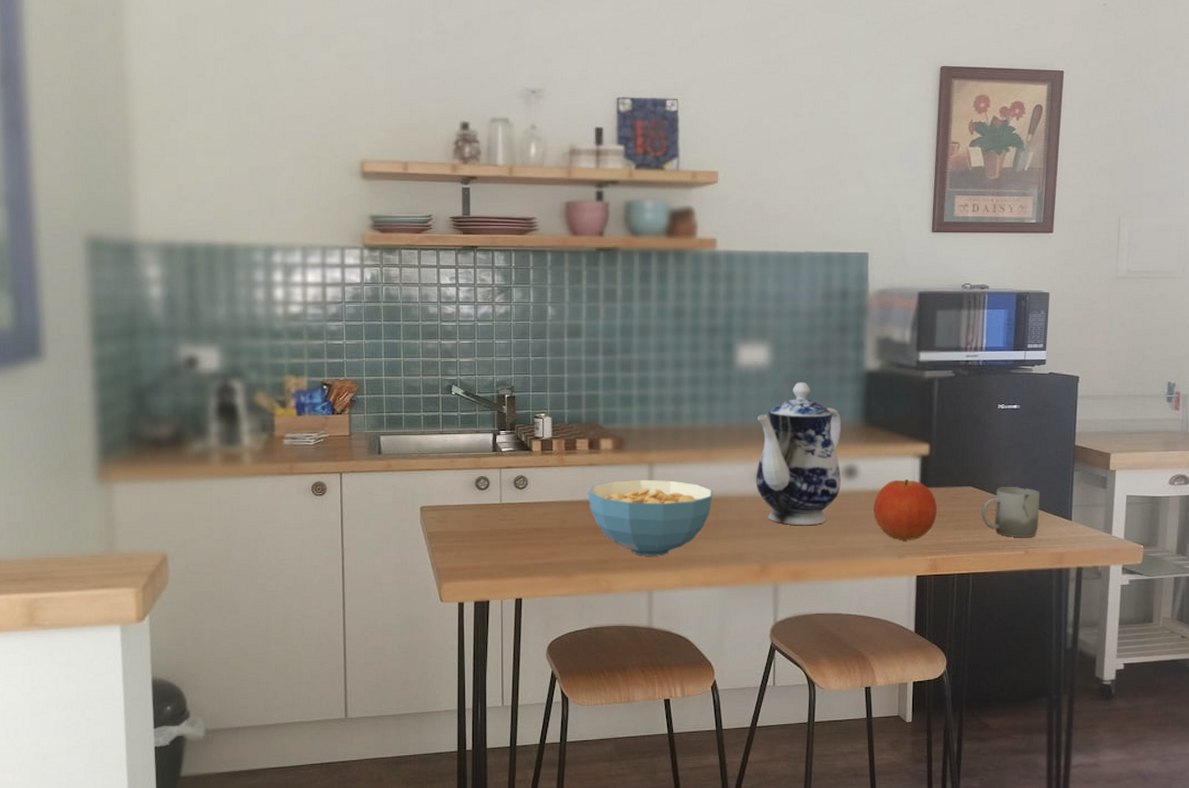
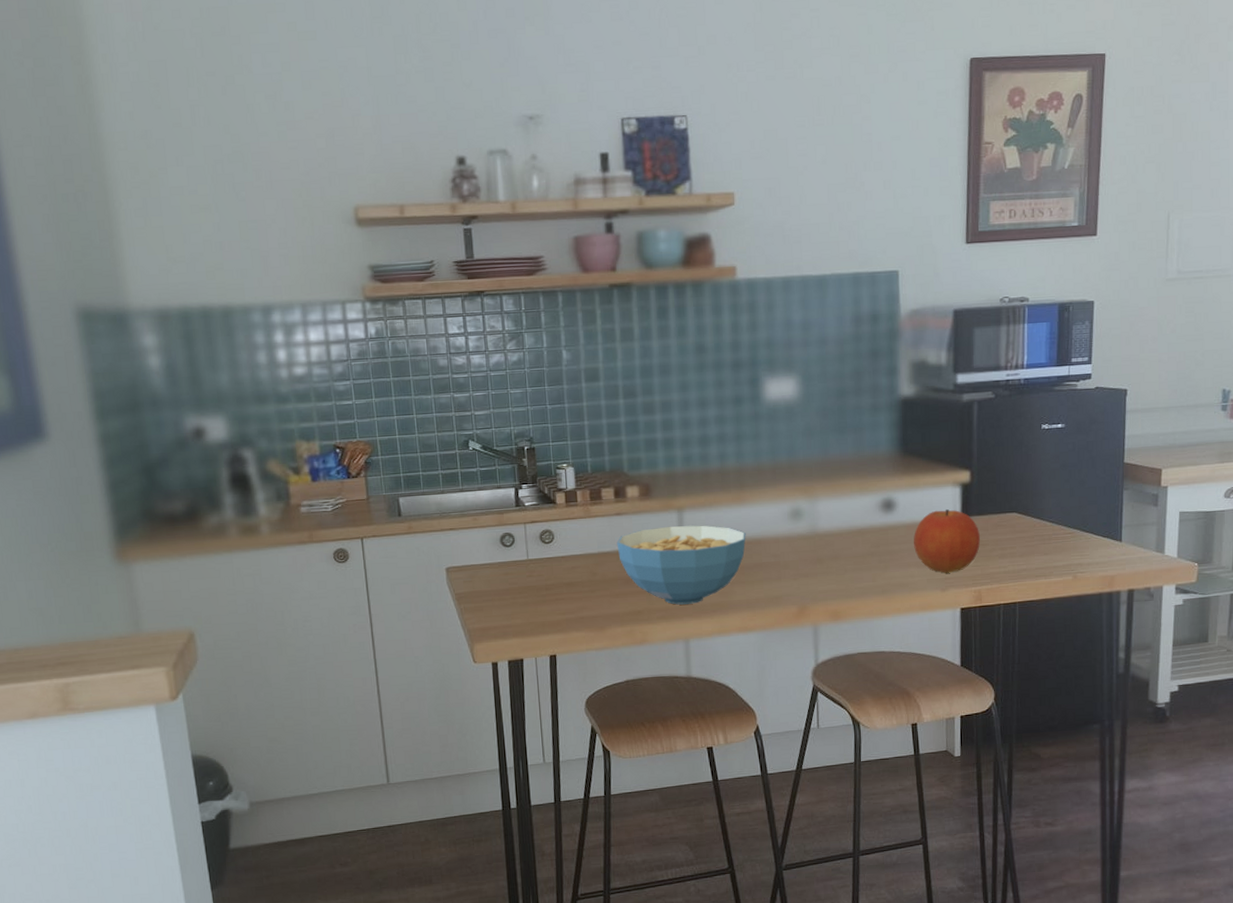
teapot: present [756,382,841,526] -> none [788,414,879,564]
cup: present [981,487,1040,537] -> none [1026,510,1088,563]

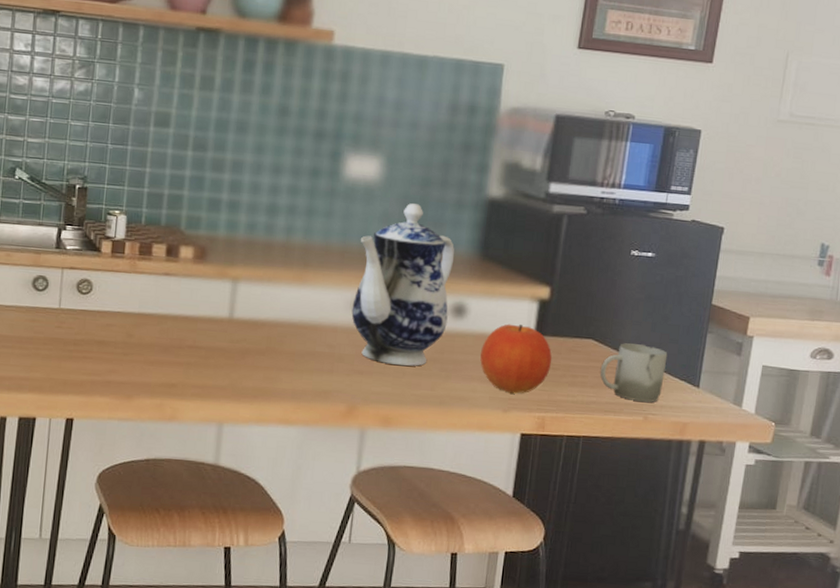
cereal bowl: present [616,525,746,605] -> none [160,295,303,385]
teapot: none [788,414,879,564] -> present [351,203,454,366]
cup: none [1026,510,1088,563] -> present [600,343,668,403]

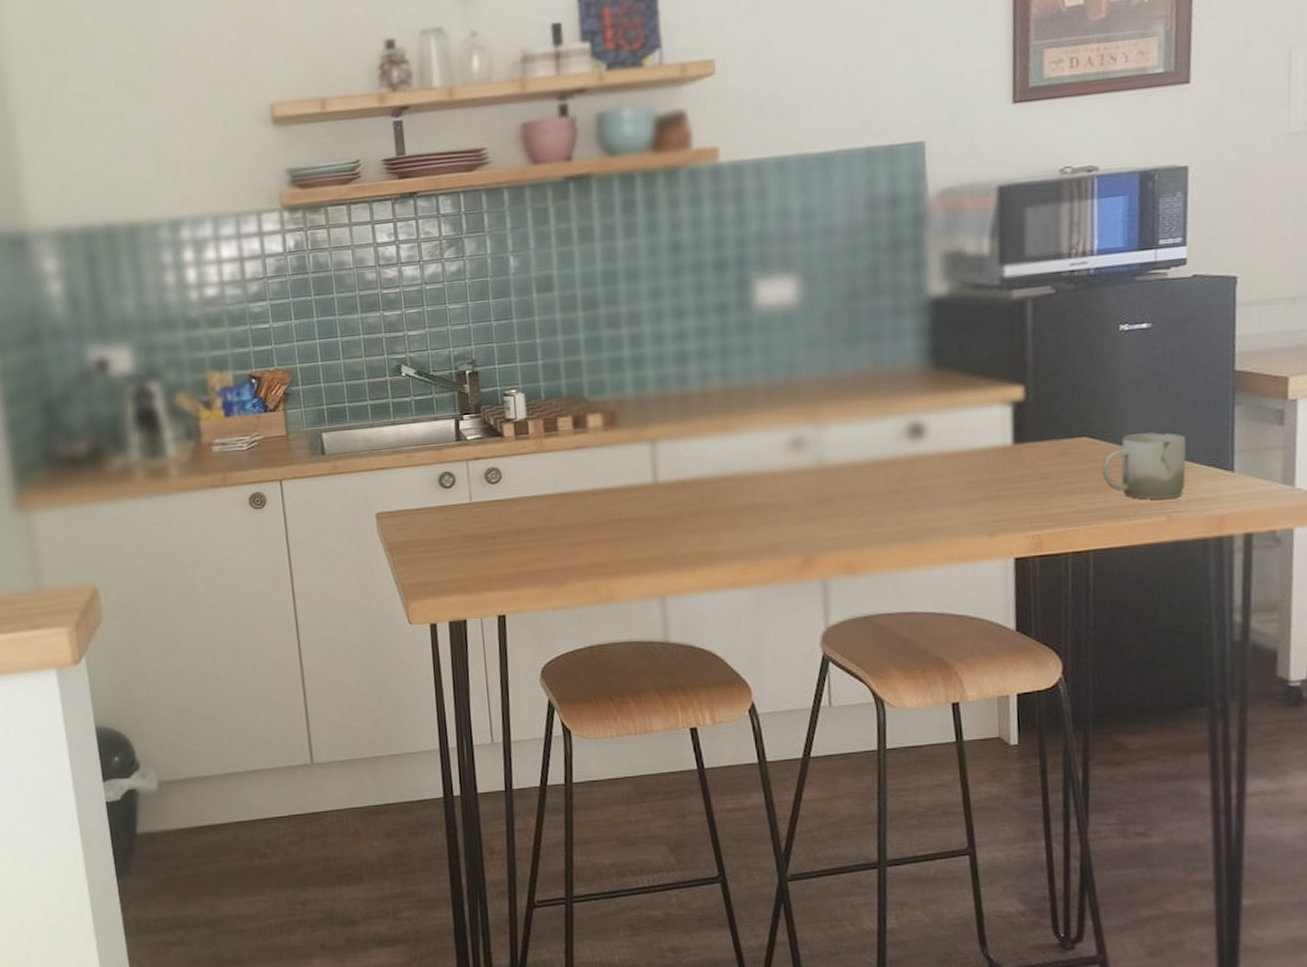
teapot: present [351,203,454,366] -> none [786,320,904,504]
fruit: present [480,324,552,394] -> none [950,434,1040,514]

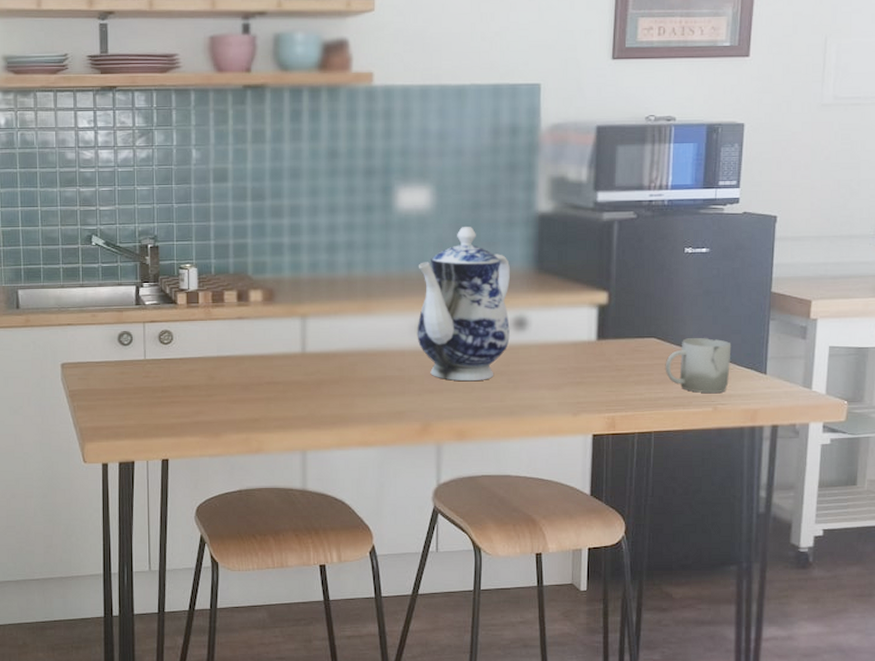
teapot: none [786,320,904,504] -> present [417,227,510,382]

